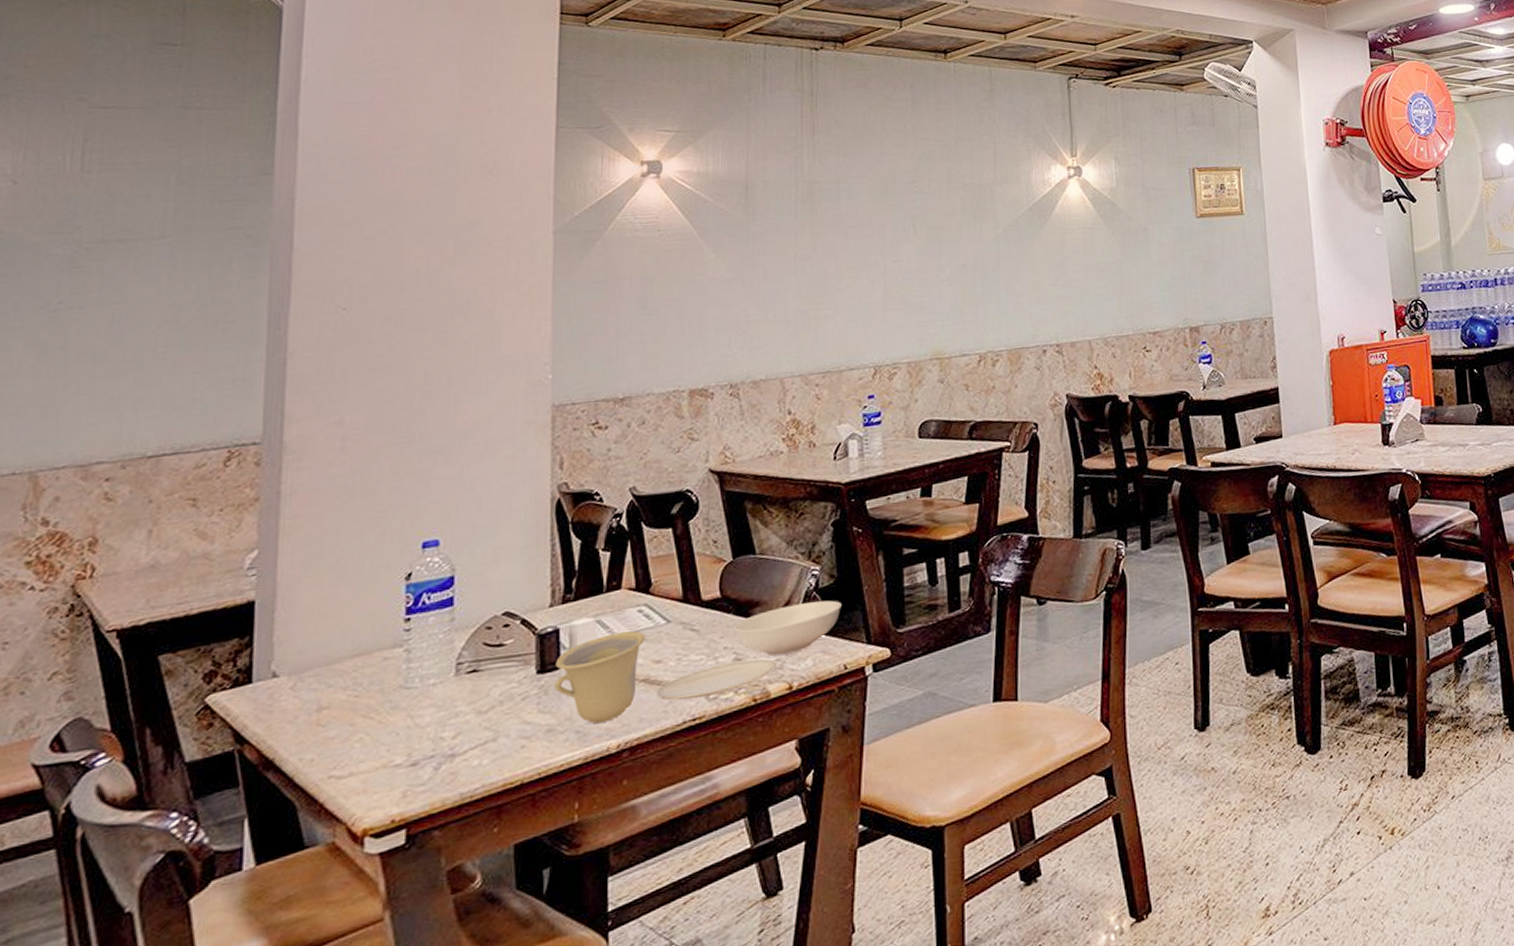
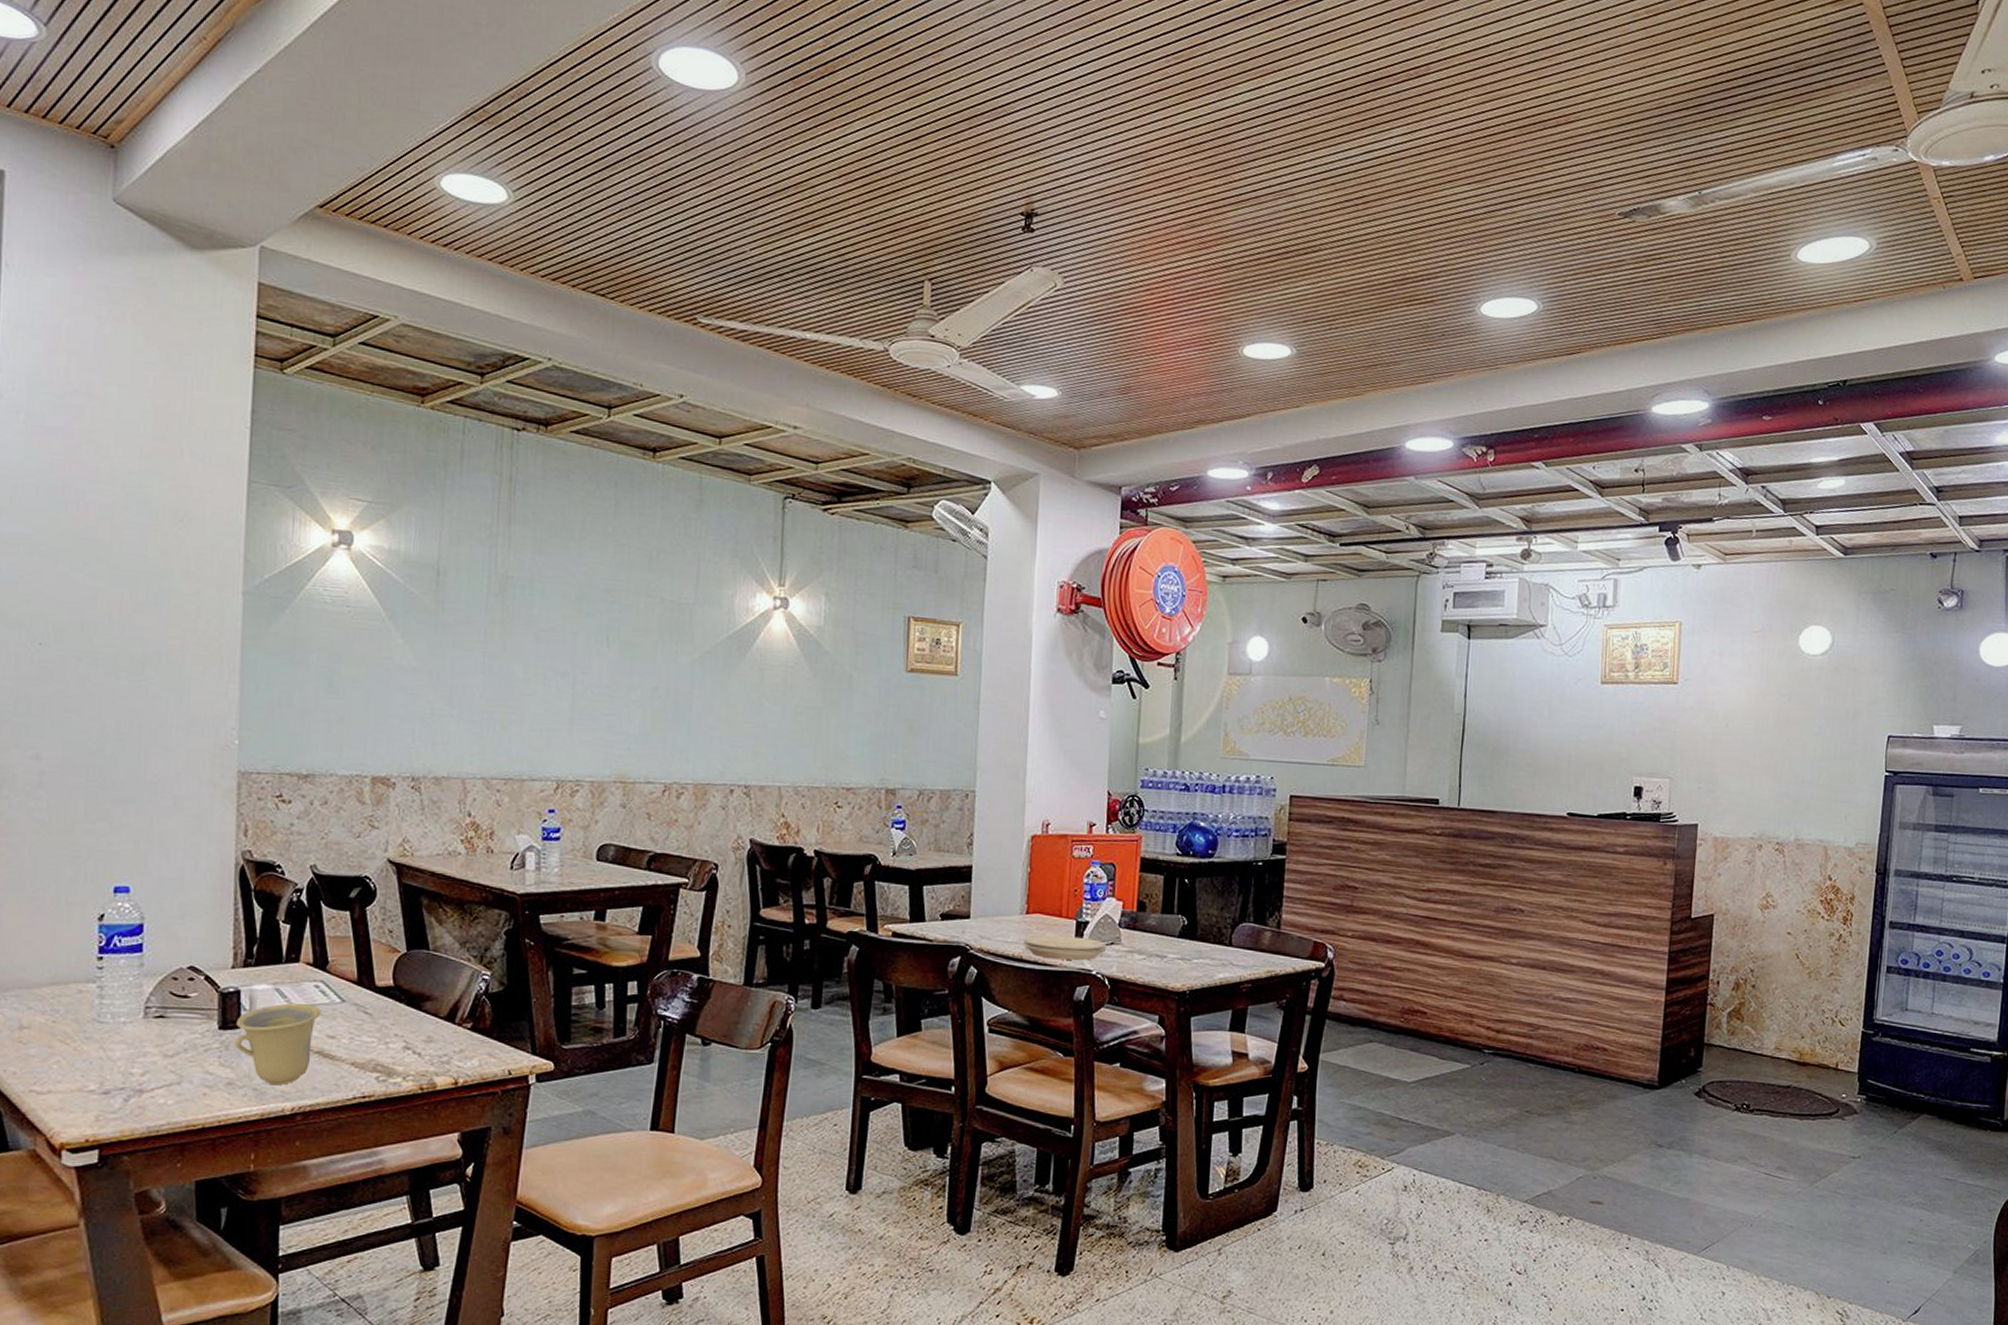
plate: present [656,658,778,701] -> none [329,1049,446,1078]
bowl: present [733,600,841,656] -> none [404,1004,509,1051]
plate: none [1334,438,1413,464] -> present [1023,935,1107,961]

